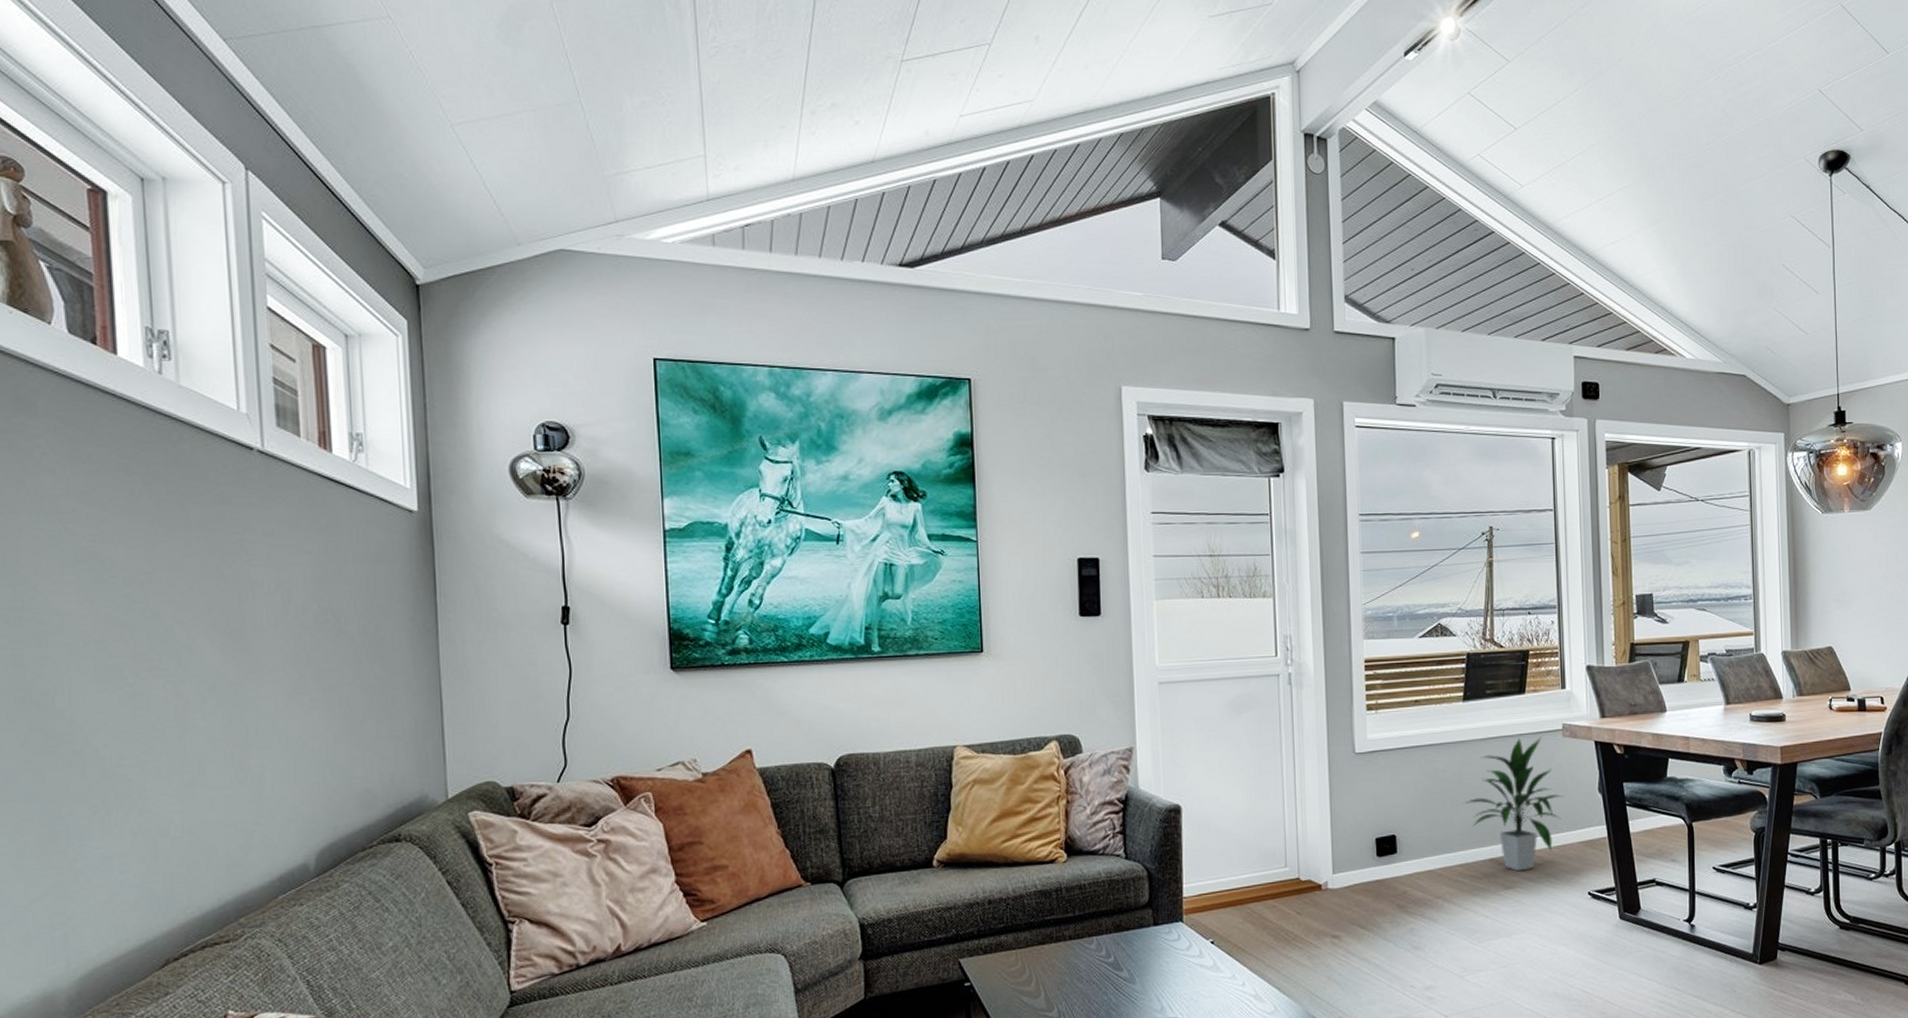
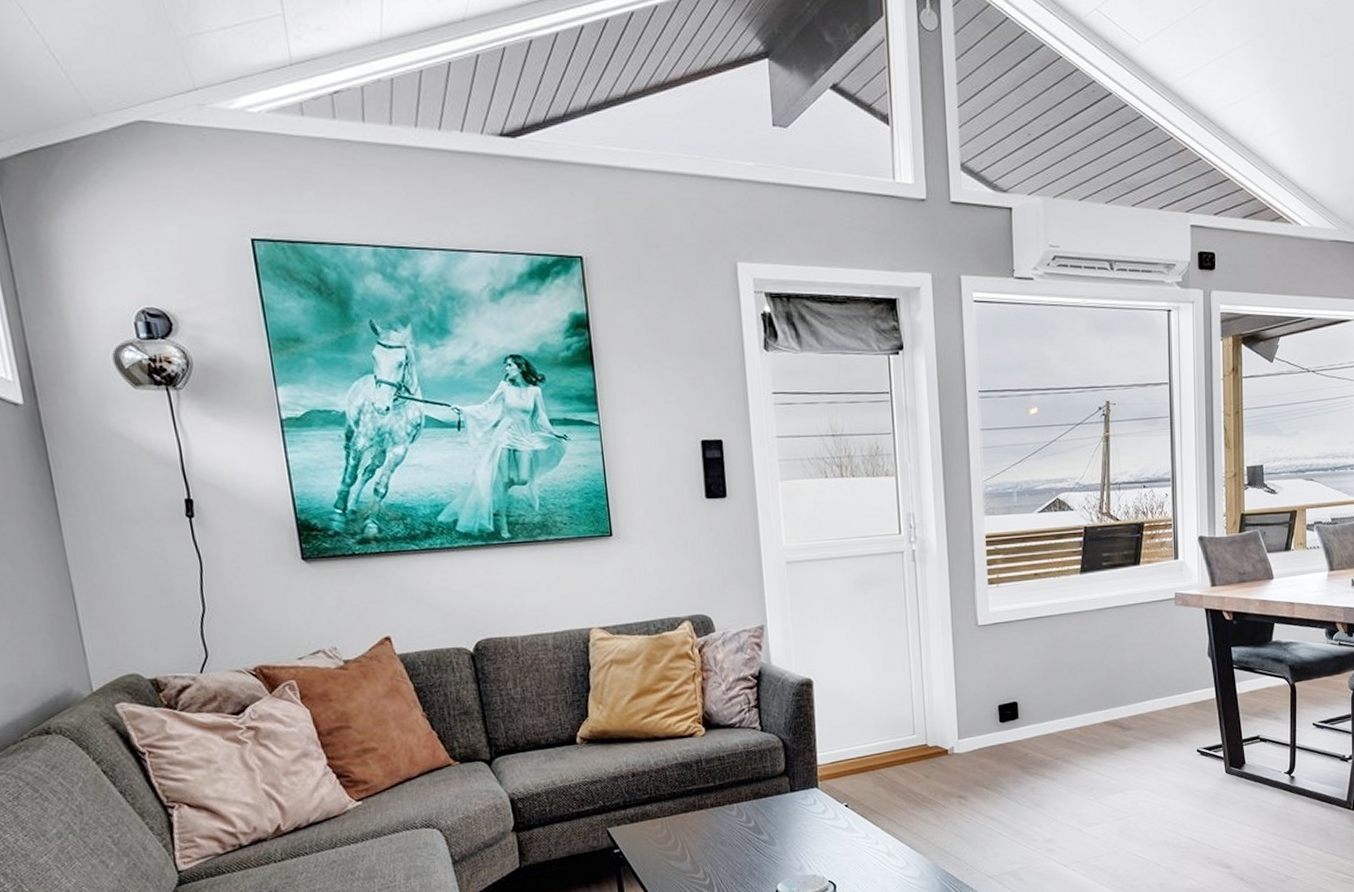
indoor plant: present [1463,737,1564,872] -> none [1081,605,1175,733]

